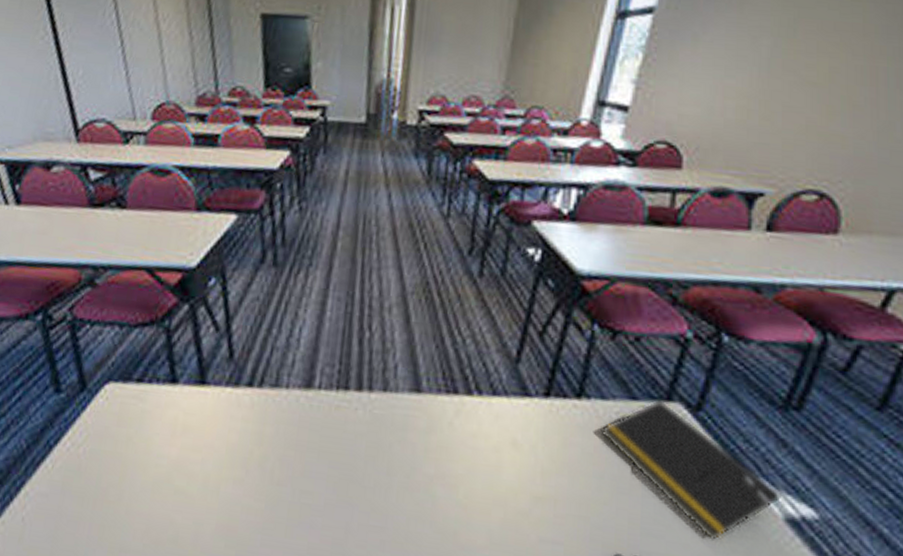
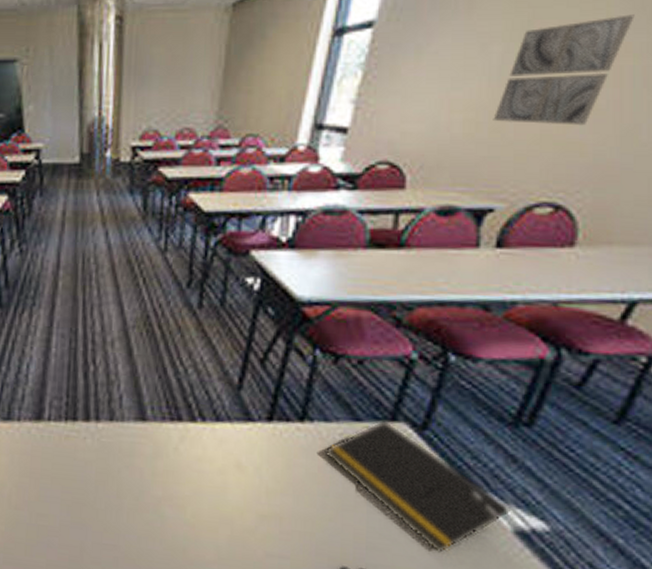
wall art: none [763,20,887,120] -> present [493,14,635,126]

